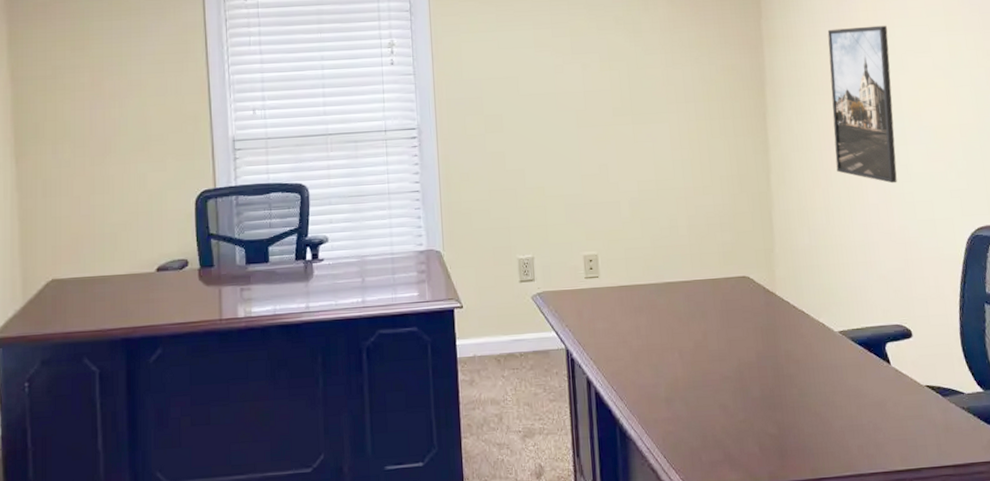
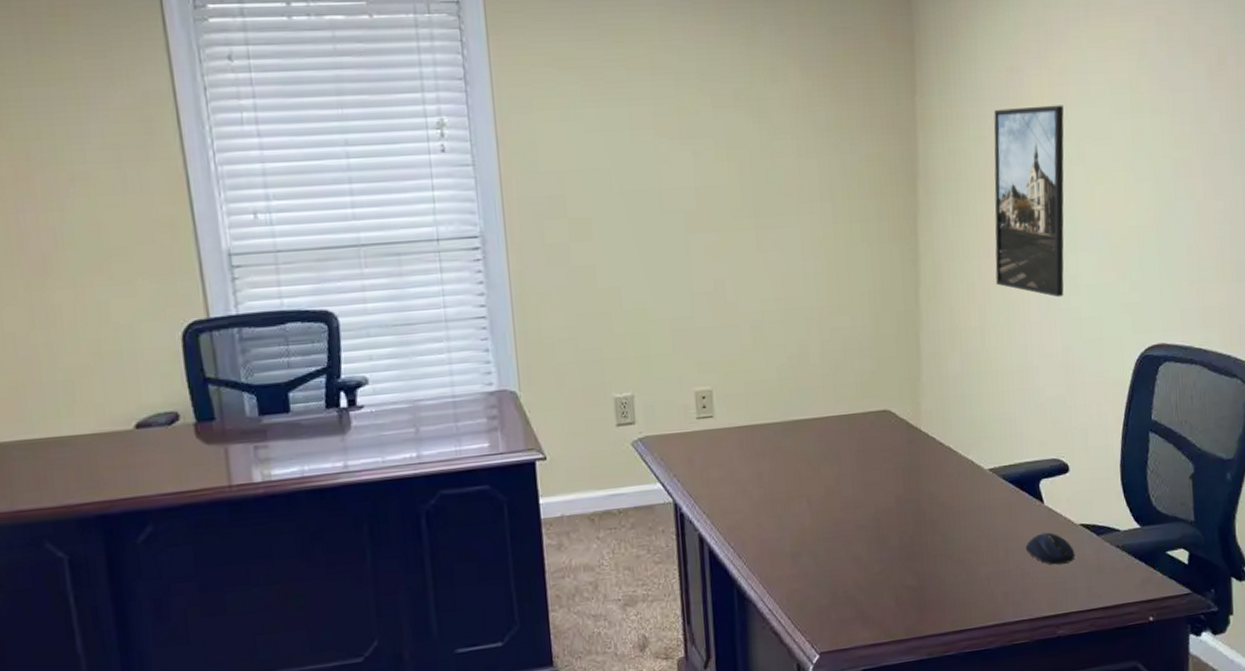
computer mouse: none [876,391,923,422] -> present [1025,532,1075,565]

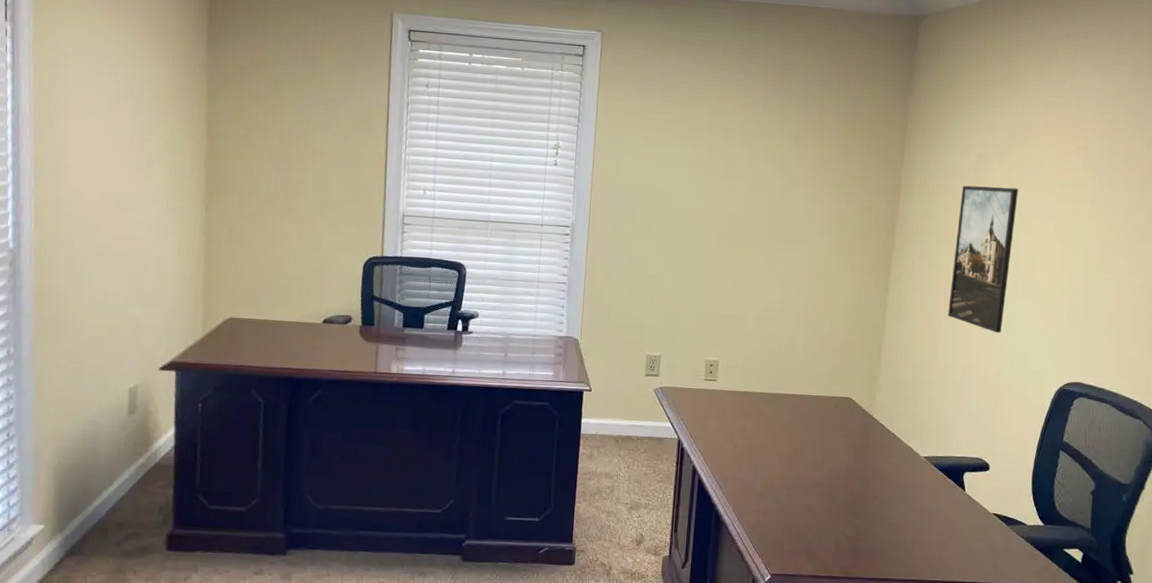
computer mouse: present [1025,532,1075,565] -> none [946,514,986,543]

